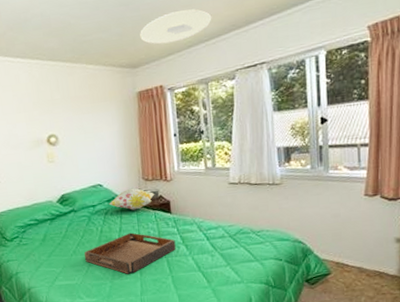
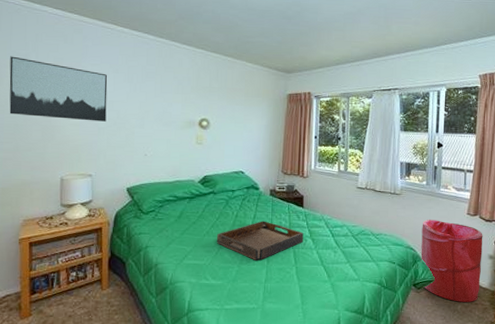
decorative pillow: present [109,188,155,210] -> none [248,179,291,200]
ceiling light: present [140,9,212,44] -> none [297,33,359,58]
laundry hamper: none [310,206,387,294] -> present [421,219,483,302]

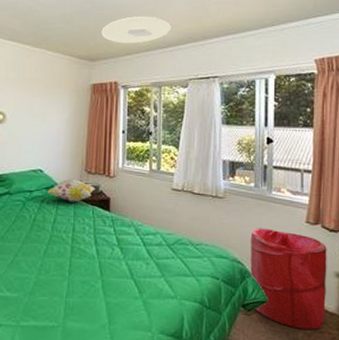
serving tray: present [217,221,304,261] -> none [12,226,110,271]
decorative pillow: none [248,179,291,200] -> present [47,178,96,202]
ceiling light: none [297,33,359,58] -> present [101,16,171,44]

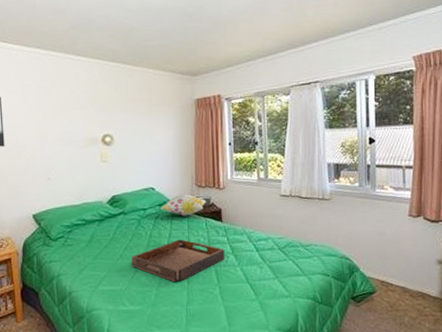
serving tray: none [12,226,110,271] -> present [131,239,225,282]
ceiling light: present [101,16,171,44] -> none [201,26,271,56]
laundry hamper: present [250,227,327,330] -> none [357,224,430,314]

